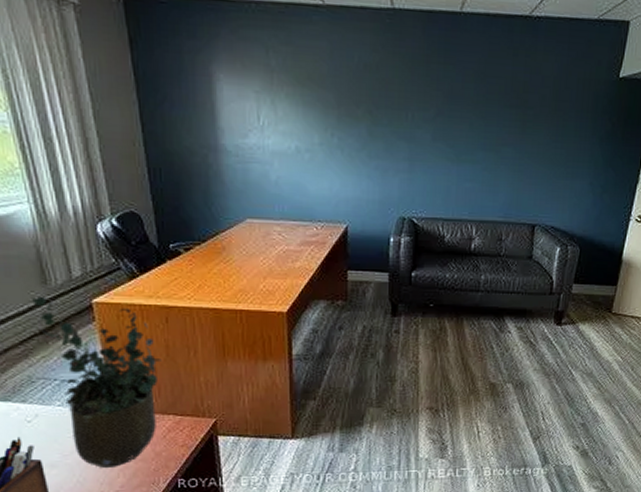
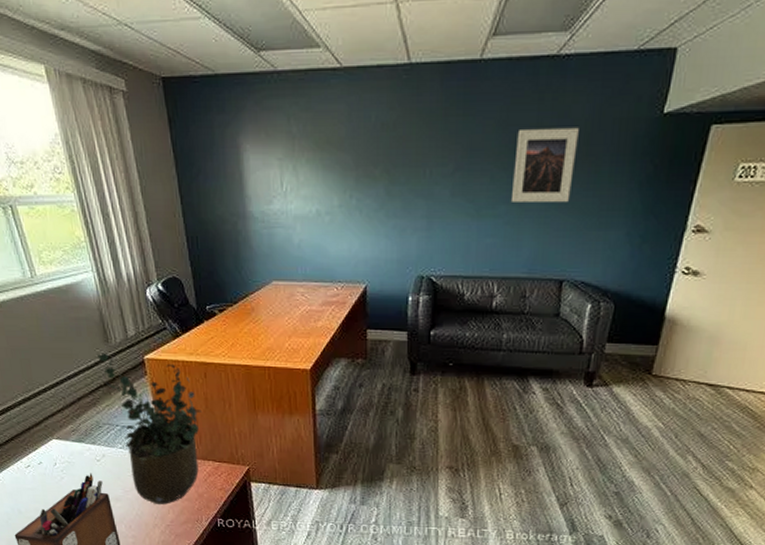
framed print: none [489,81,549,152] -> present [512,127,579,202]

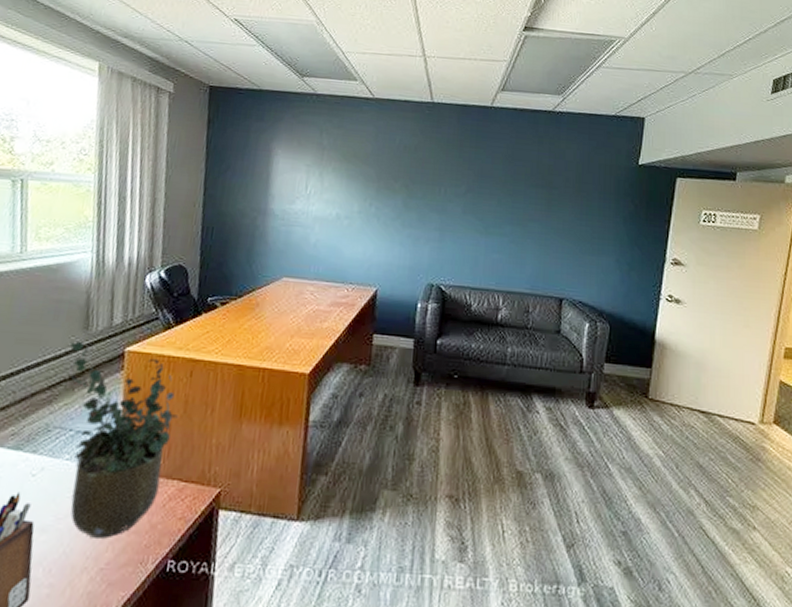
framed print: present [512,127,579,202] -> none [516,164,572,228]

